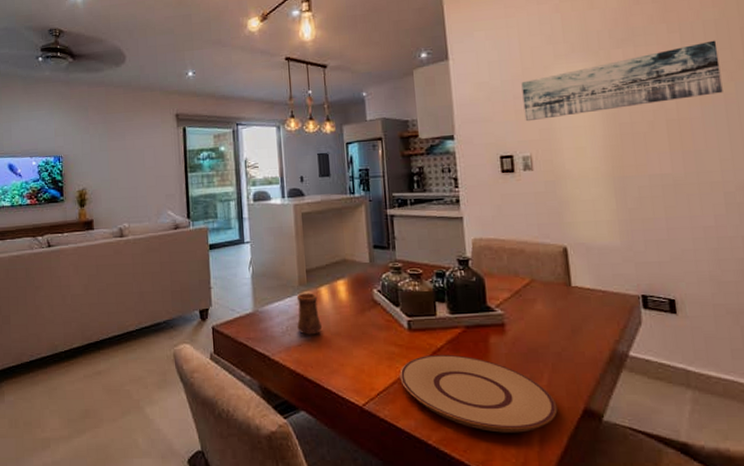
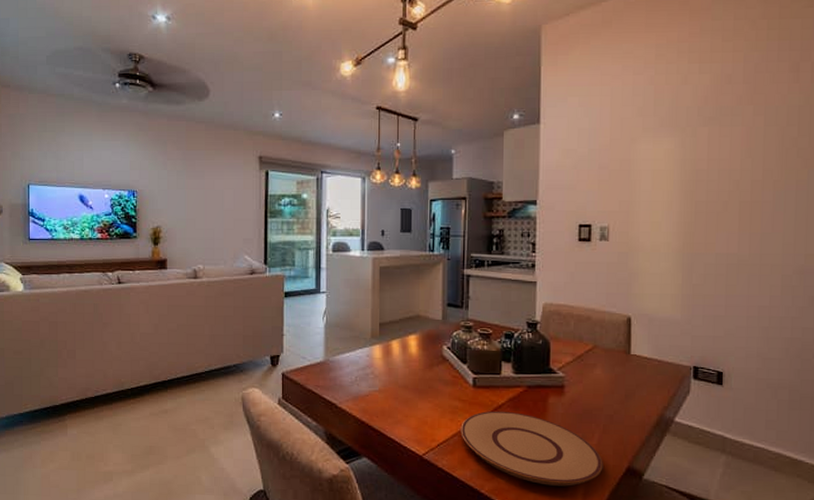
cup: present [296,293,322,335] -> none [366,345,390,386]
wall art: present [521,40,723,122] -> none [607,126,798,193]

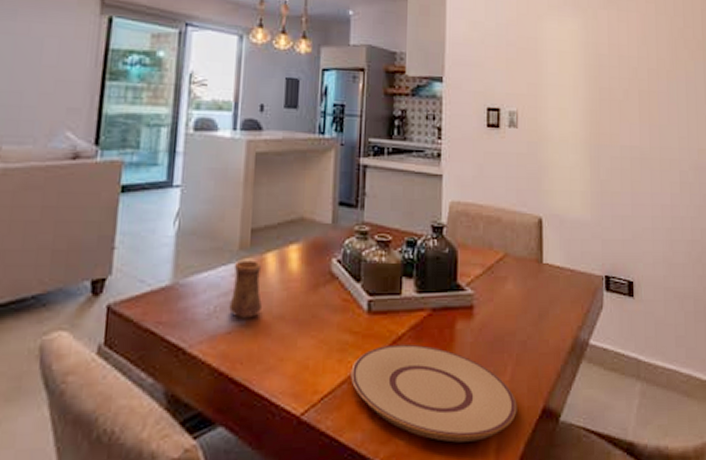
cup: none [366,345,390,386] -> present [229,260,262,318]

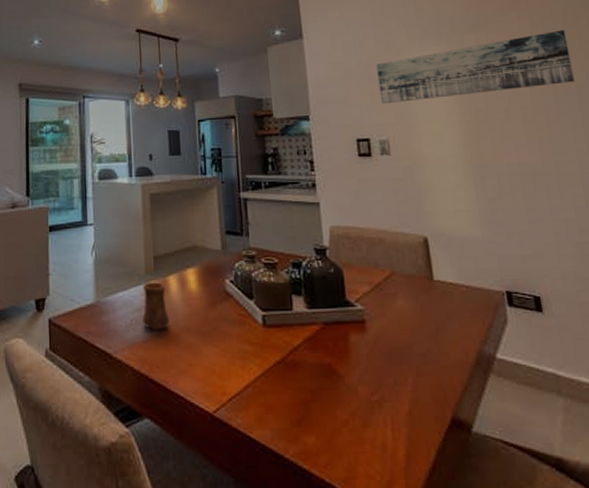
plate: present [351,343,517,443] -> none [253,354,424,446]
wall art: none [515,17,685,73] -> present [376,30,575,104]

